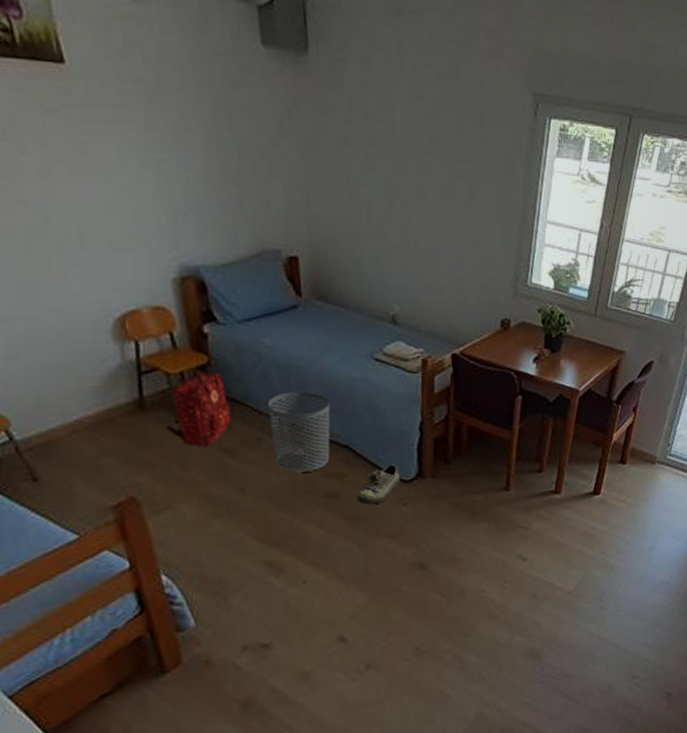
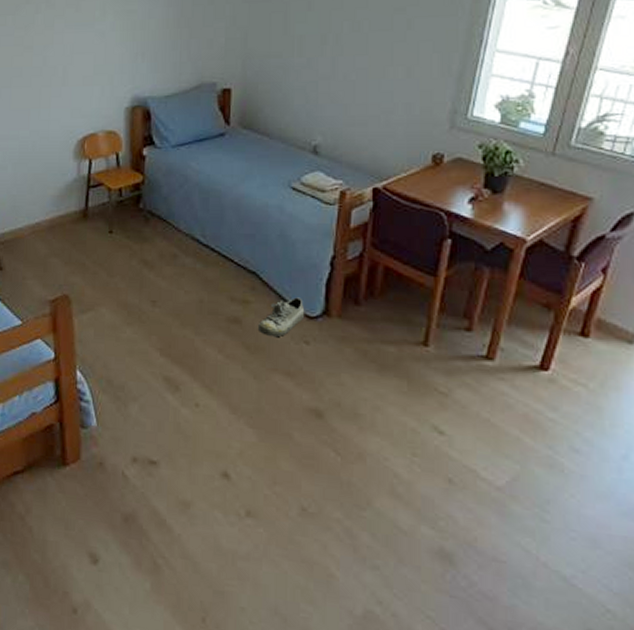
backpack: present [166,370,231,447] -> none [101,188,154,258]
waste bin: present [268,391,331,473] -> none [186,213,243,294]

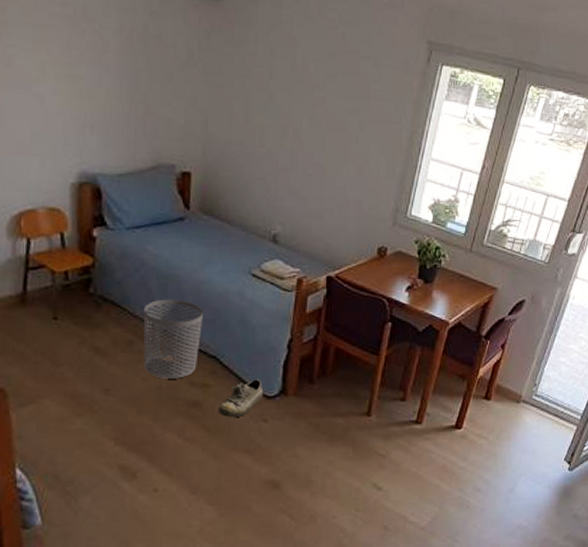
waste bin: none [186,213,243,294] -> present [143,299,203,379]

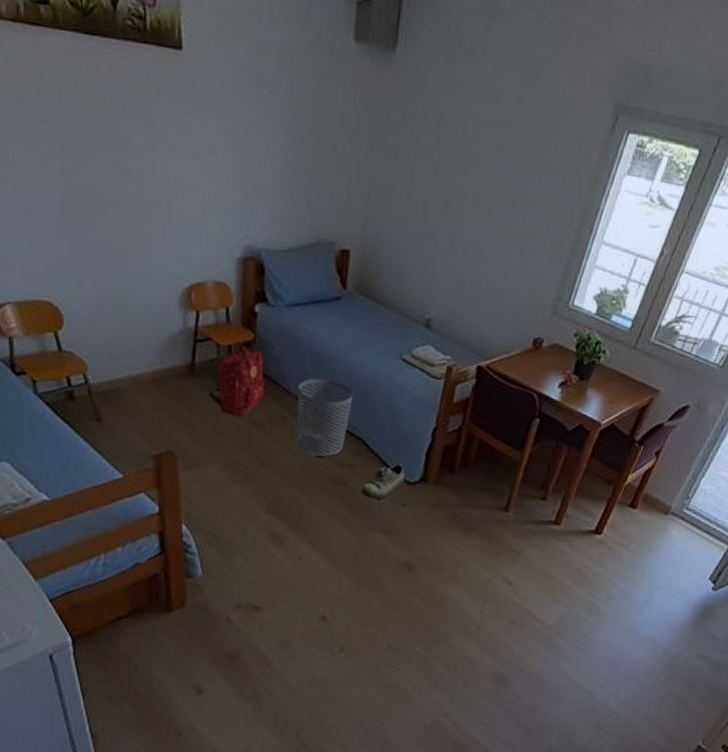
backpack: none [44,271,106,345] -> present [209,345,264,417]

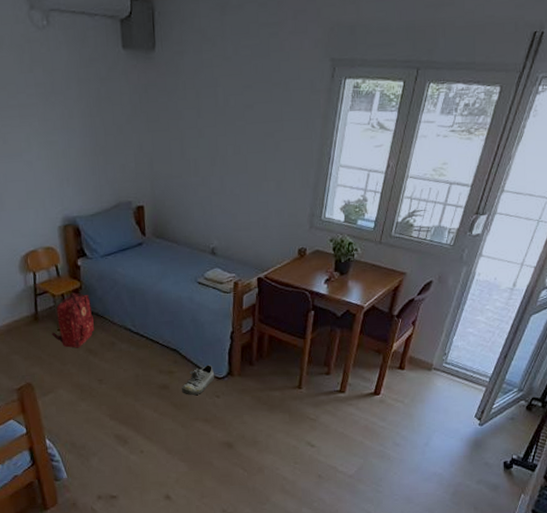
waste bin: present [295,378,353,457] -> none [120,307,164,369]

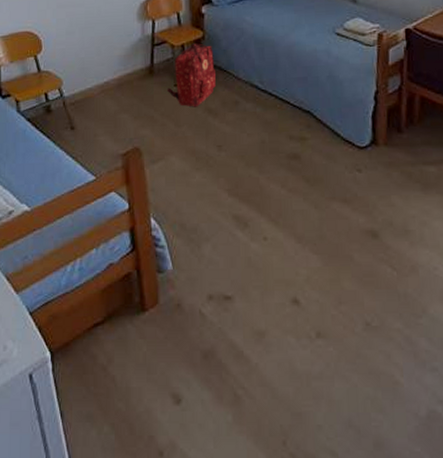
shoe: present [181,365,215,396] -> none [315,130,356,169]

